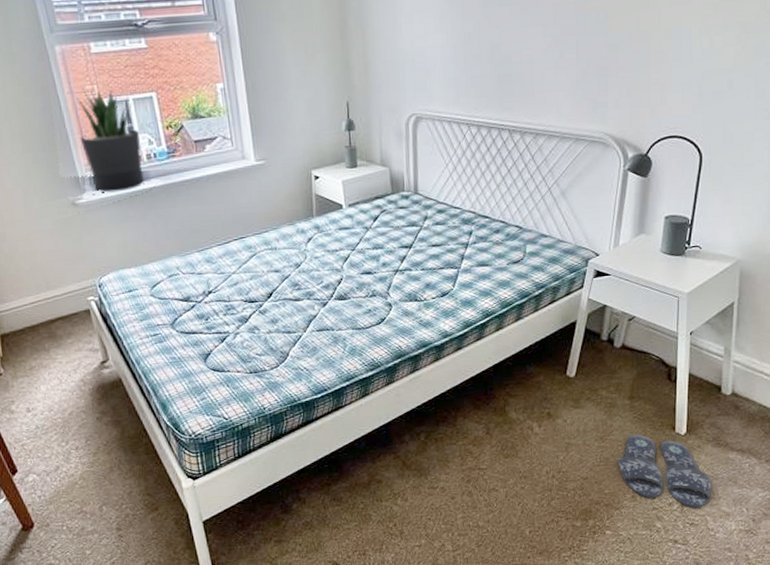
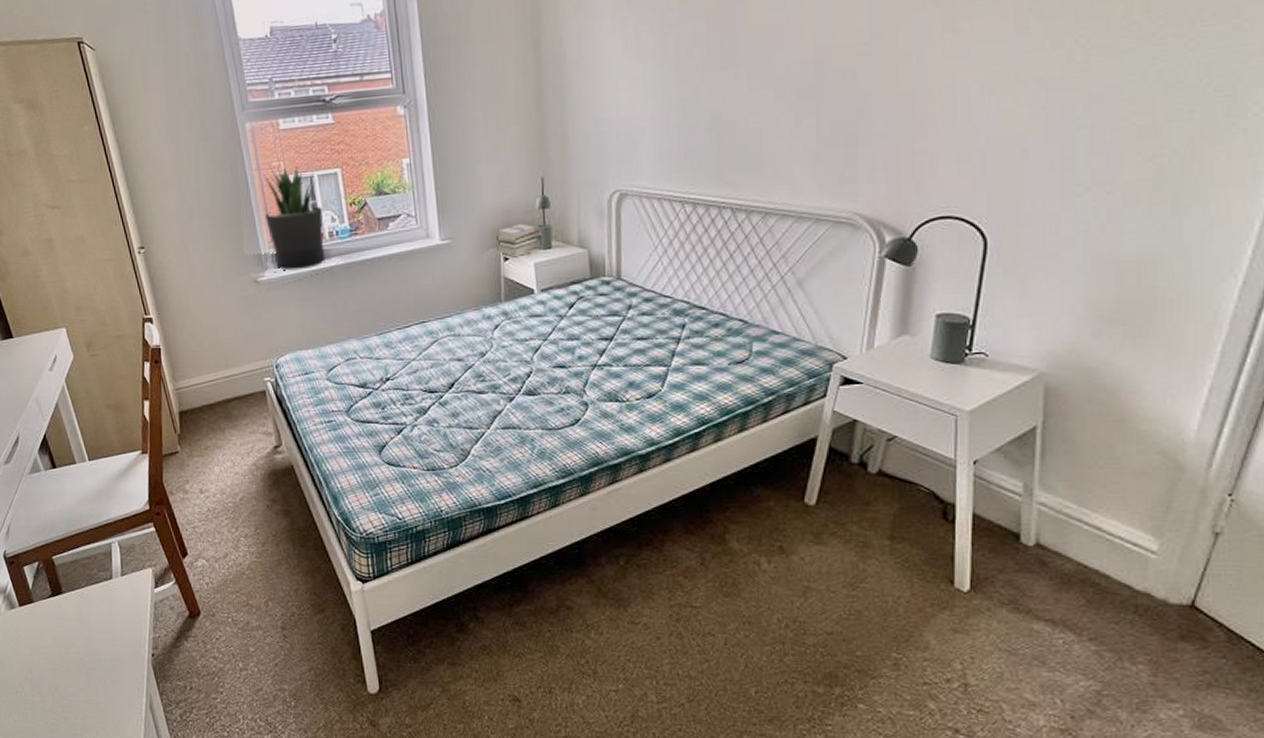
books: none [307,144,349,176] -> present [497,223,543,258]
slippers: present [618,434,711,509] -> none [873,584,1008,691]

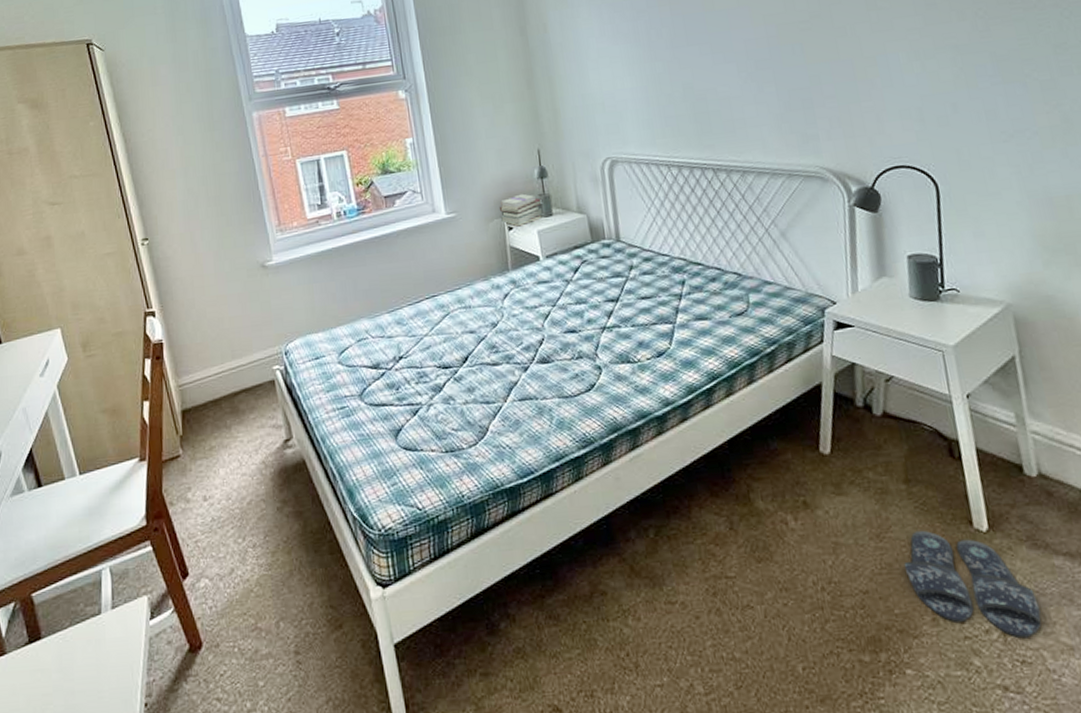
planter: present [263,164,325,271] -> none [270,150,334,253]
slippers: none [873,584,1008,691] -> present [904,530,1042,639]

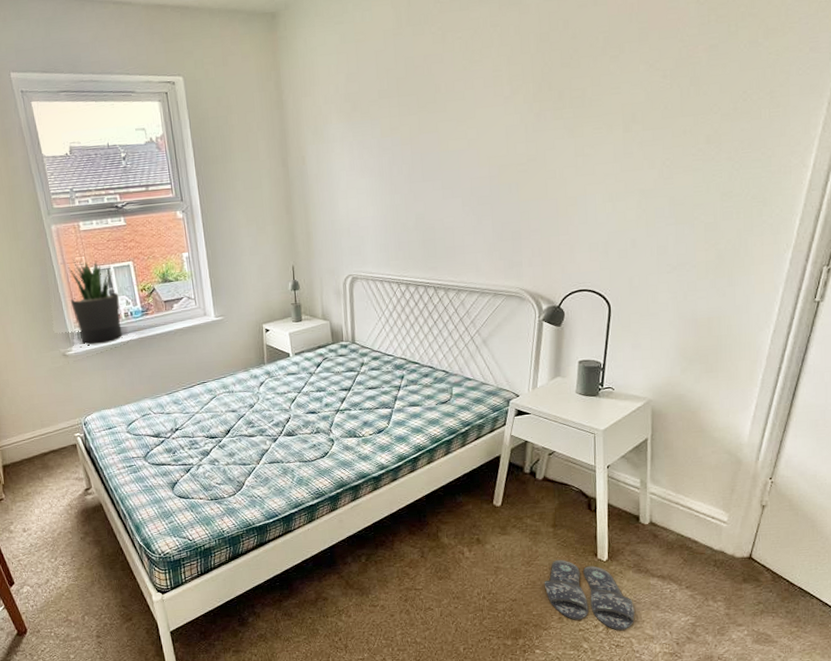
planter: none [270,150,334,253] -> present [67,259,123,346]
books: present [500,193,543,227] -> none [259,302,295,329]

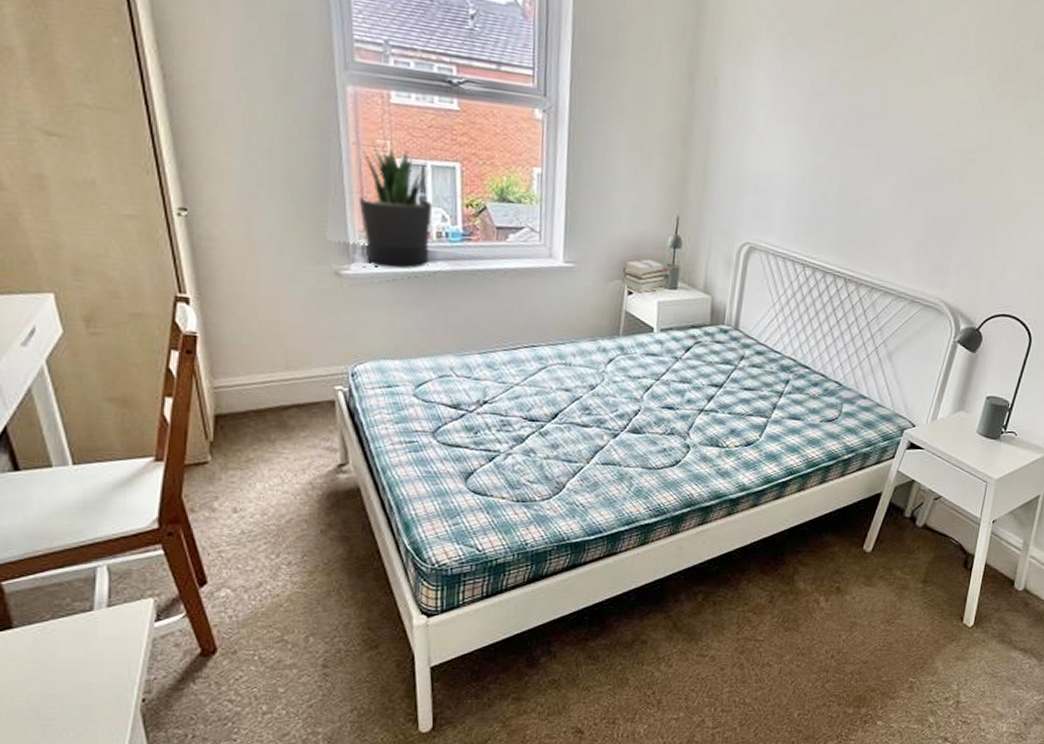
books: none [259,302,295,329] -> present [622,259,671,293]
slippers: present [544,559,635,631] -> none [900,620,990,706]

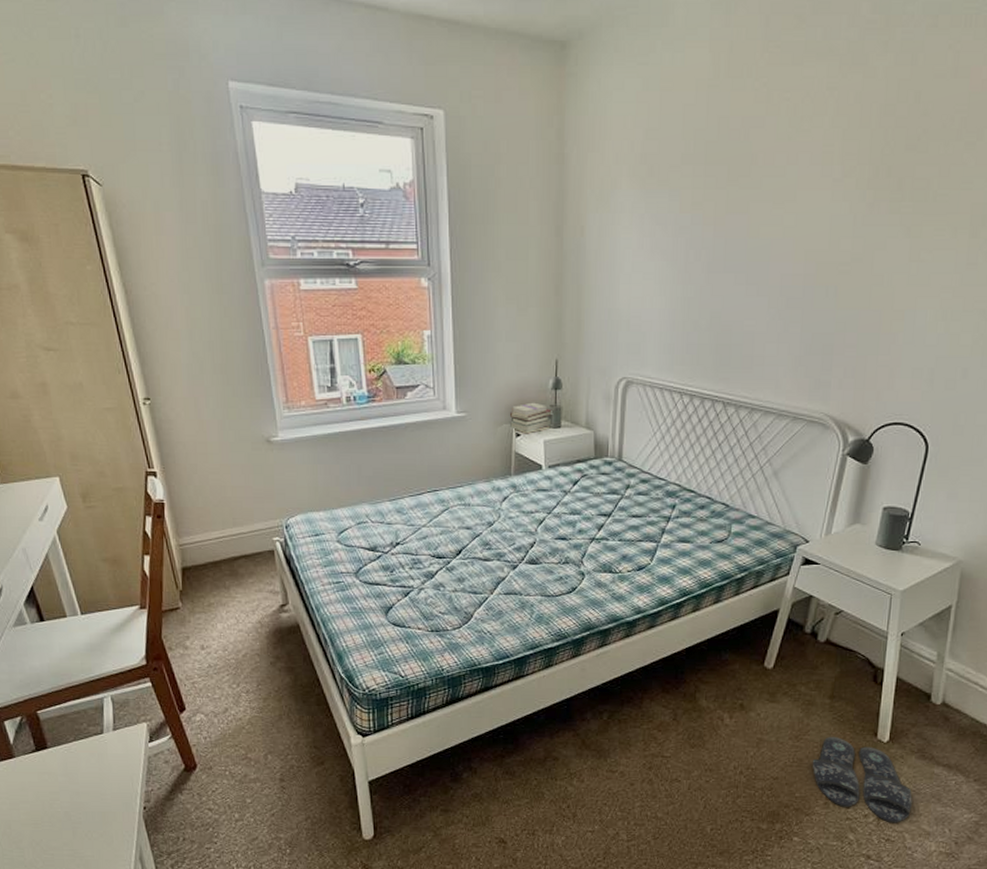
planter: present [358,140,433,270] -> none [280,324,342,433]
slippers: none [900,620,990,706] -> present [812,736,913,823]

